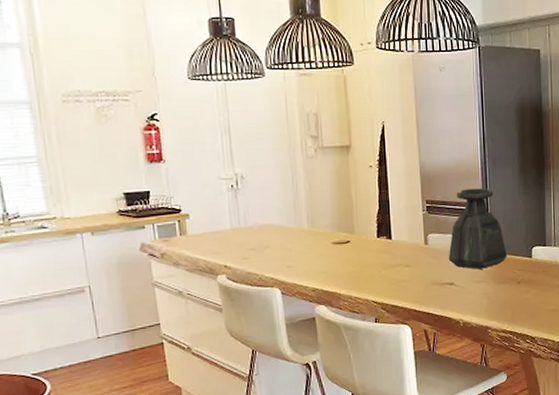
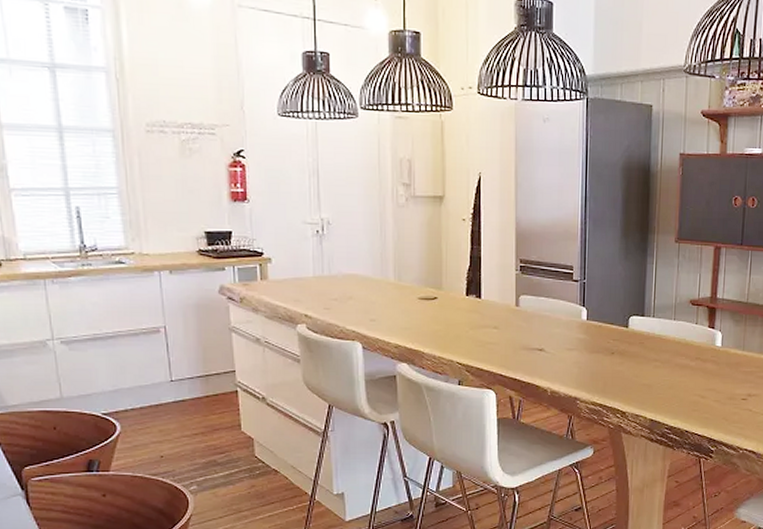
bottle: present [448,188,508,269] -> none [539,250,603,336]

